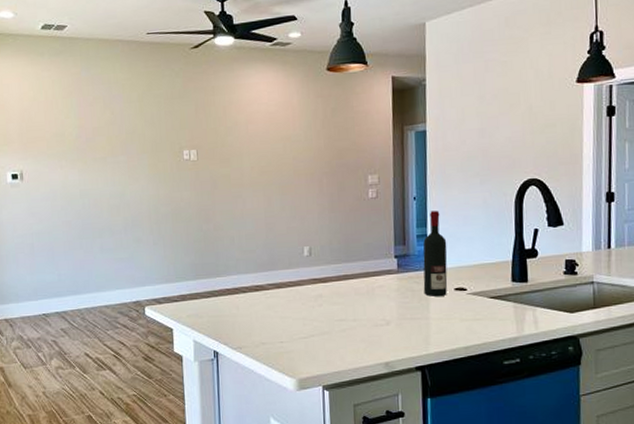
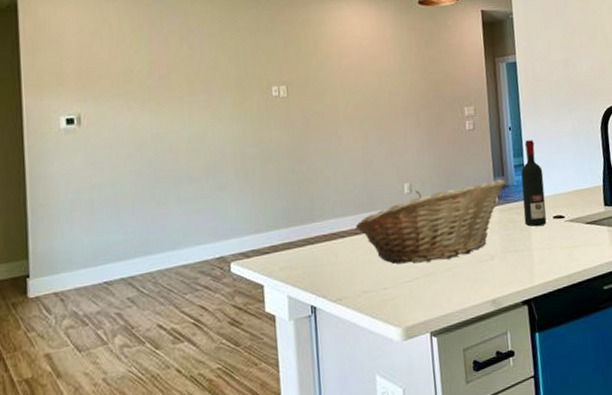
fruit basket: none [256,247,406,322] -> present [355,178,506,264]

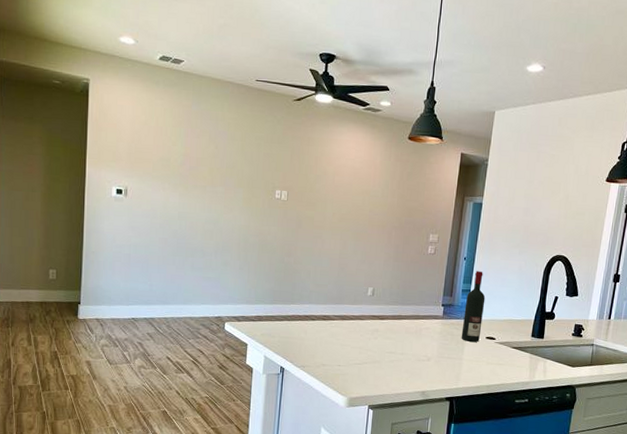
fruit basket: present [355,178,506,264] -> none [324,294,452,353]

